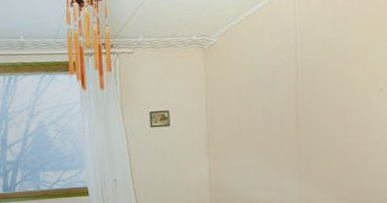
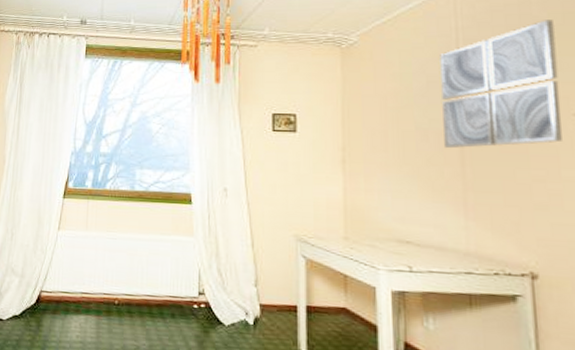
wall art: none [282,10,371,128] -> present [440,20,562,149]

